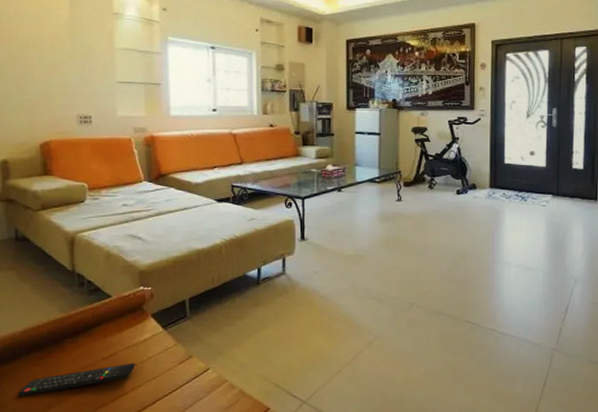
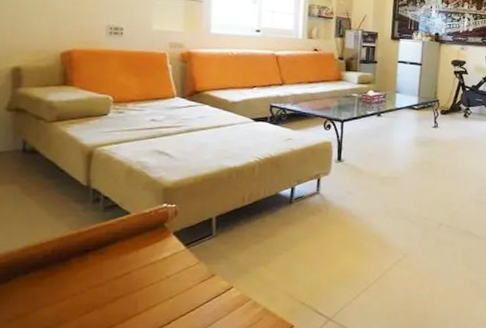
remote control: present [18,362,136,396] -> none [10,281,152,319]

